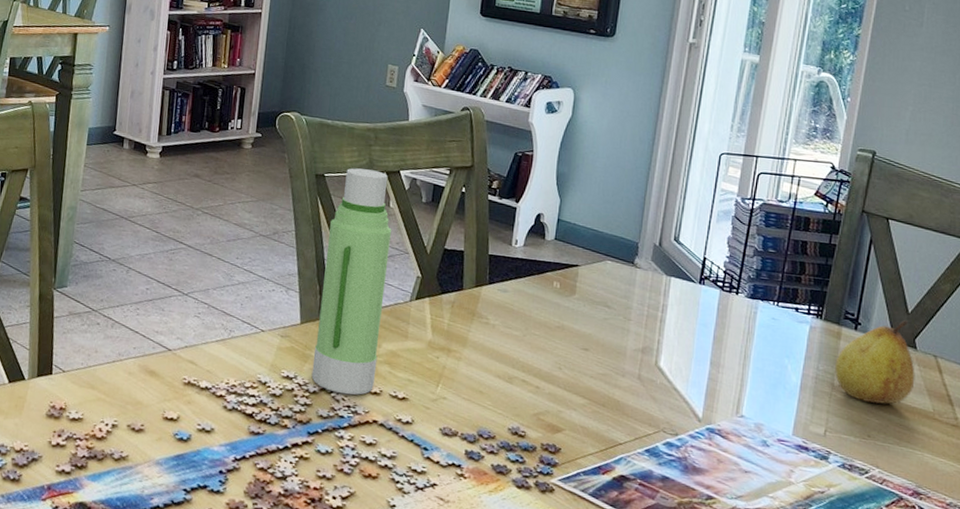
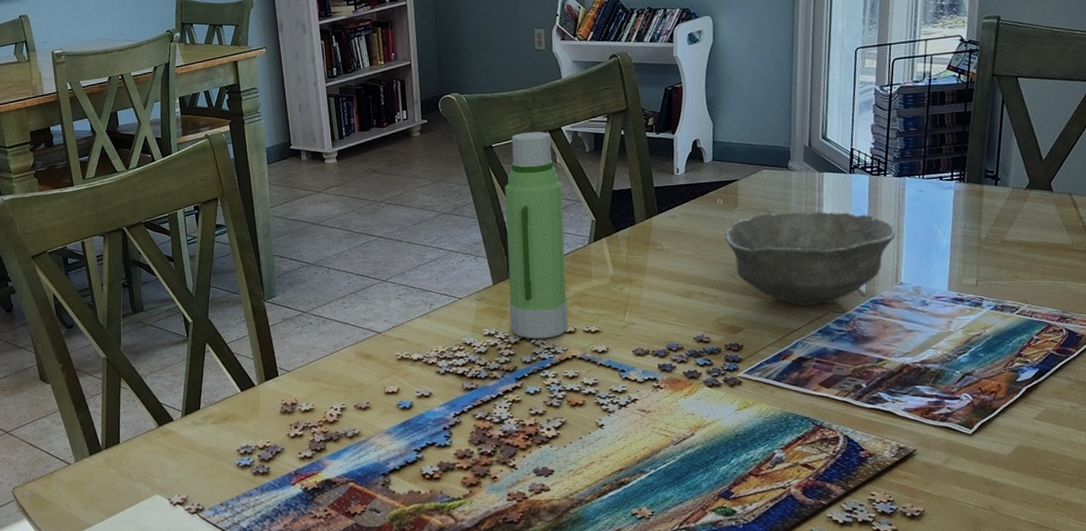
bowl: none [557,308,742,422] -> present [725,212,895,306]
fruit: present [835,320,915,404] -> none [980,167,1054,248]

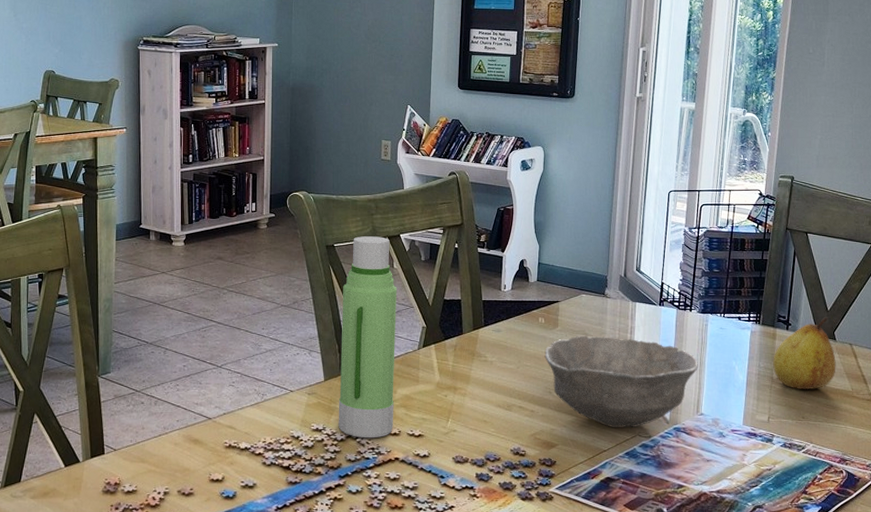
fruit: none [980,167,1054,248] -> present [773,317,836,389]

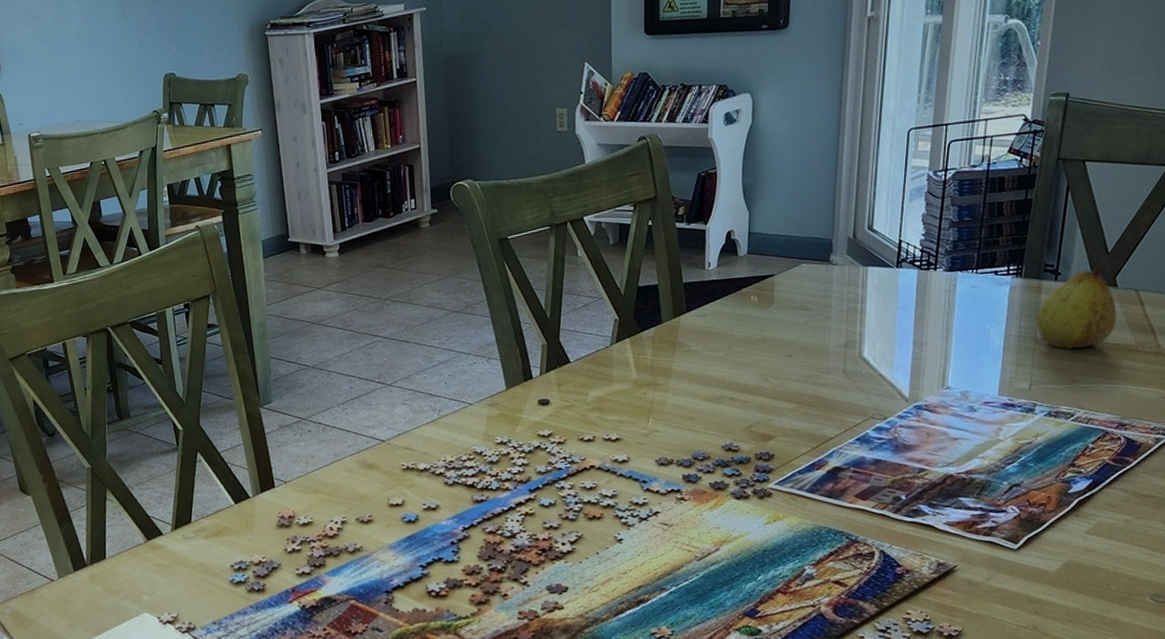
water bottle: present [338,236,398,438] -> none [520,222,587,448]
bowl: present [544,335,698,427] -> none [758,309,944,412]

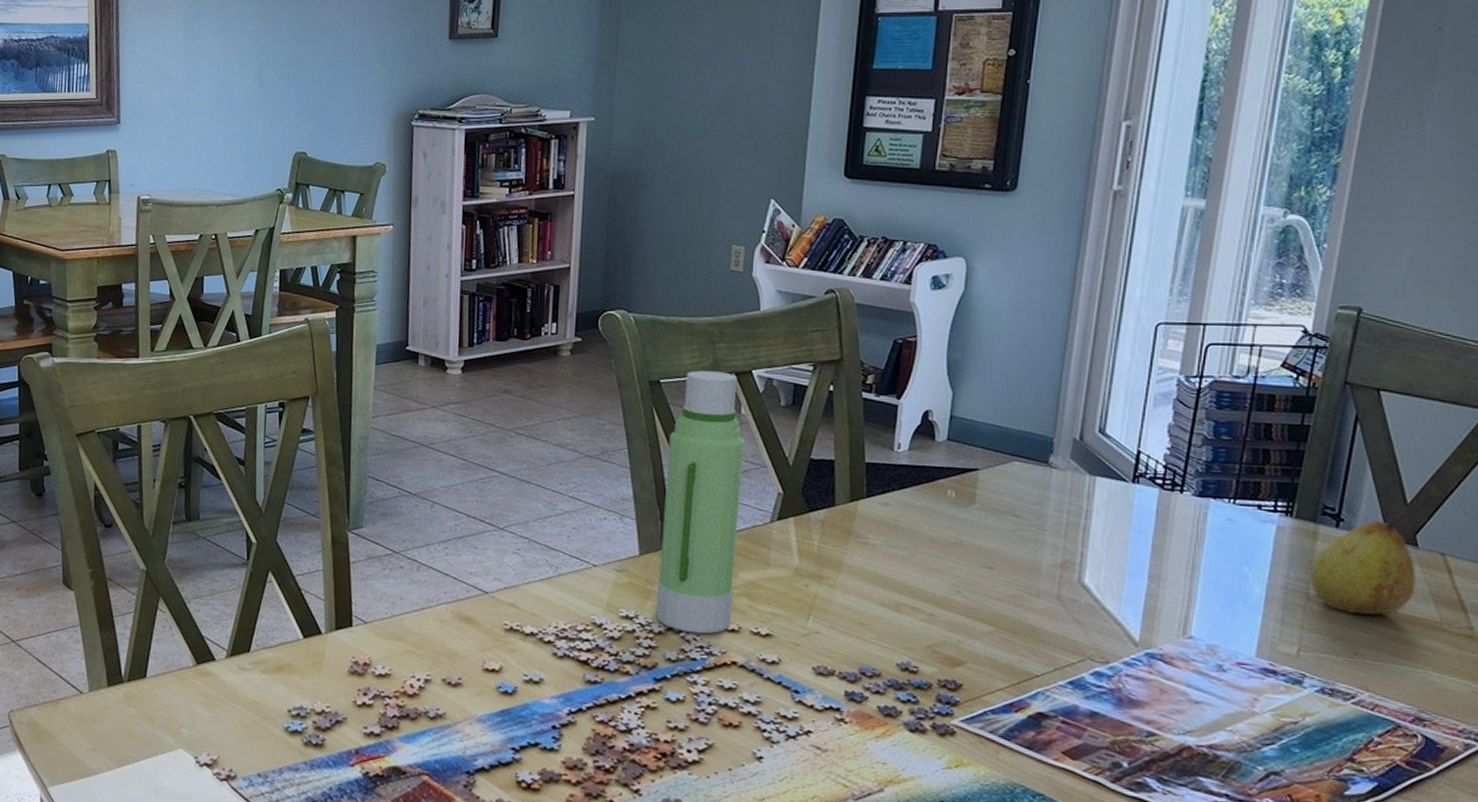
water bottle: none [520,222,587,448] -> present [655,370,745,634]

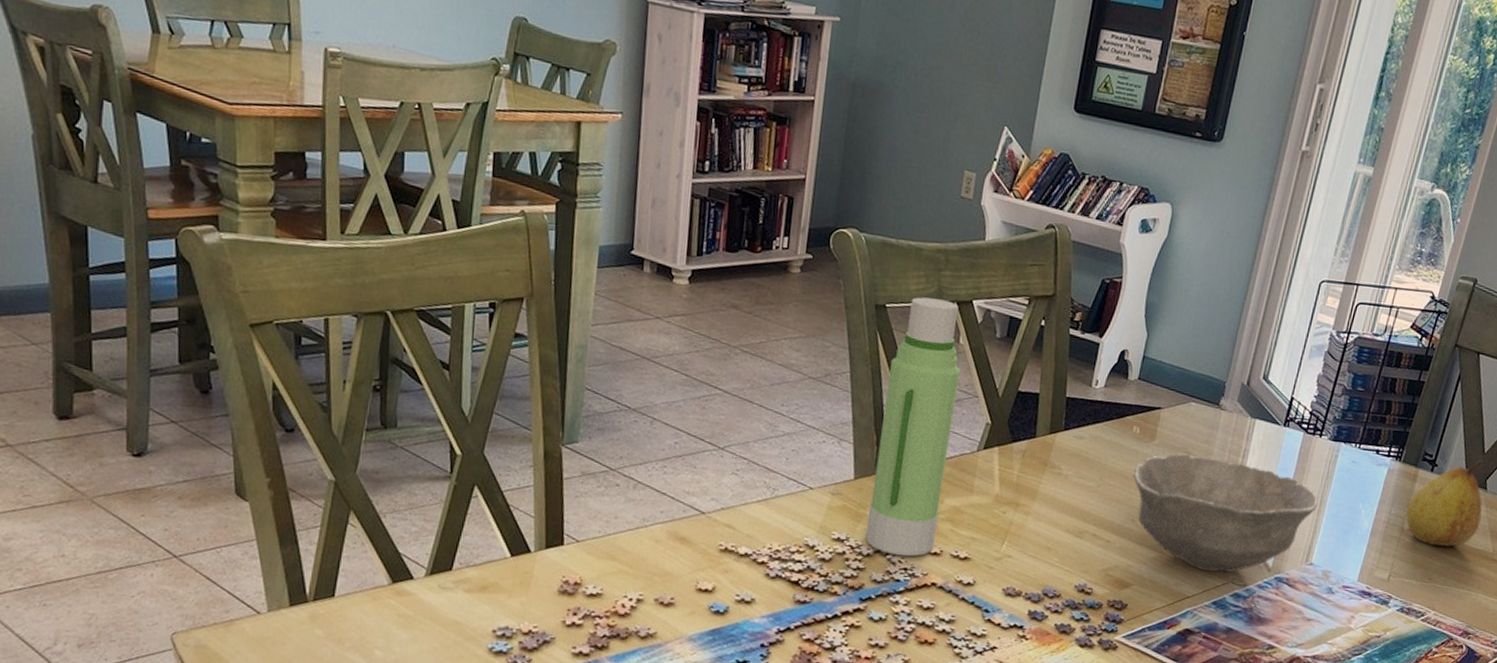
bowl: none [953,517,1189,648] -> present [1133,454,1318,573]

